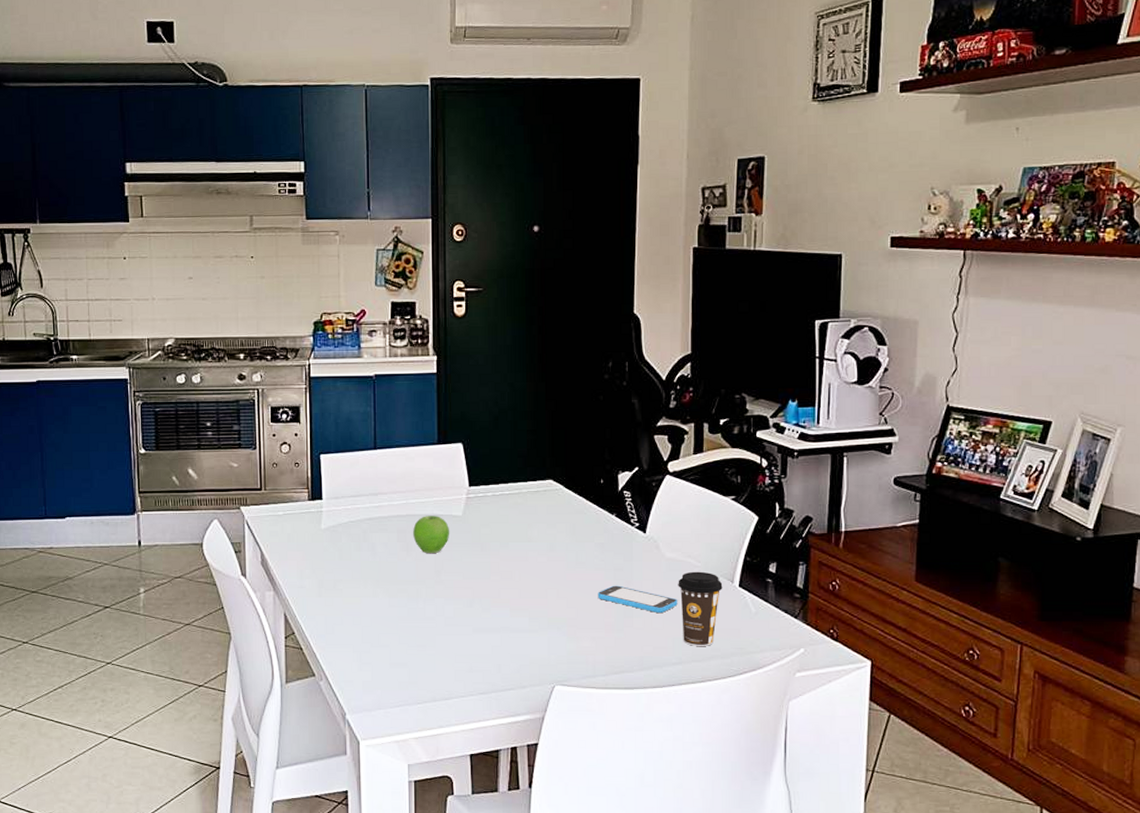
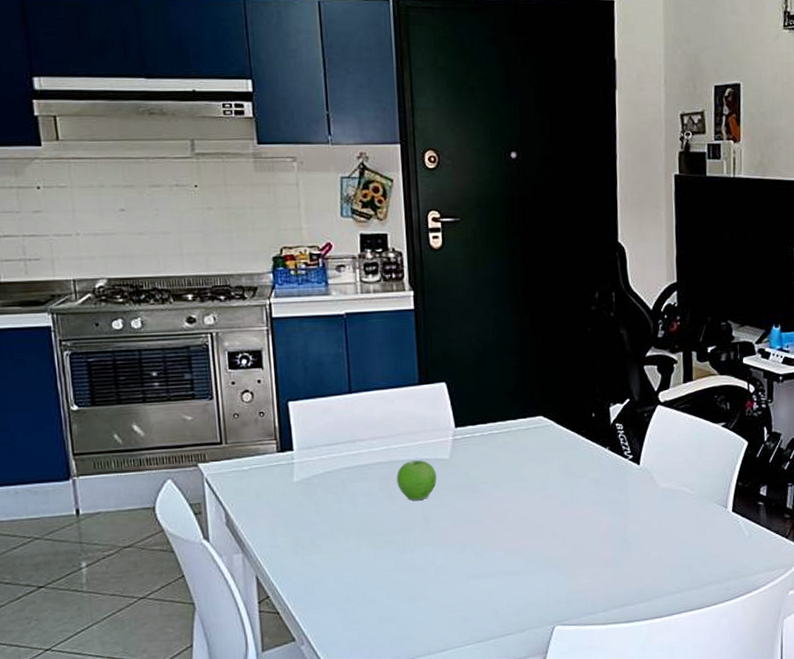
smartphone: present [597,585,678,614] -> none [594,519,674,545]
coffee cup: present [678,571,723,646] -> none [673,499,717,574]

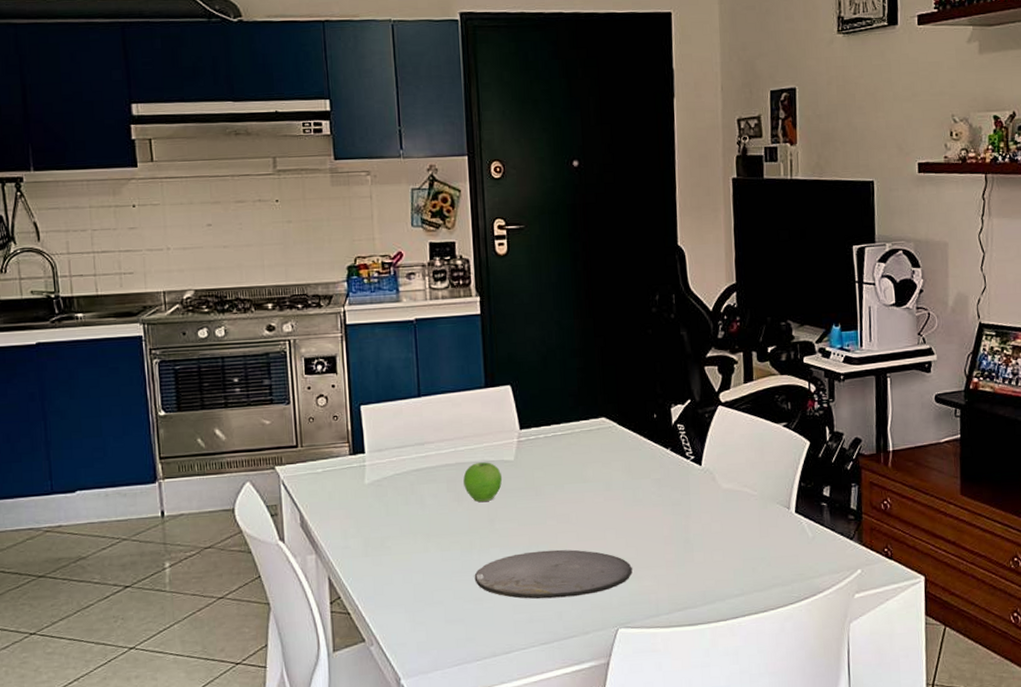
plate: none [408,548,569,598] -> present [474,549,632,599]

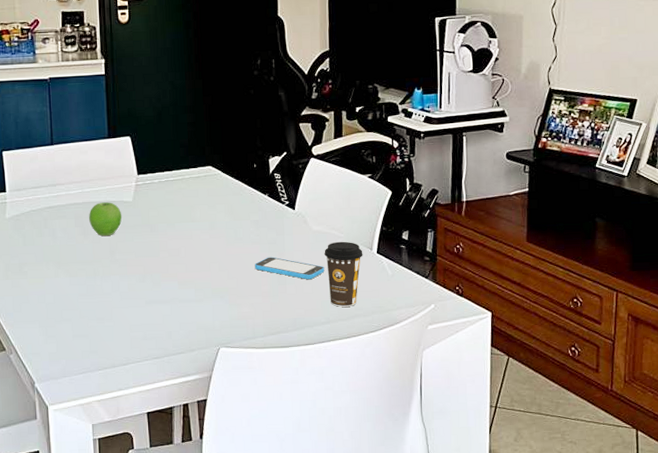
plate: present [474,549,632,599] -> none [97,278,233,320]
smartphone: none [656,520,737,546] -> present [254,257,325,280]
coffee cup: none [735,500,780,576] -> present [324,241,363,307]

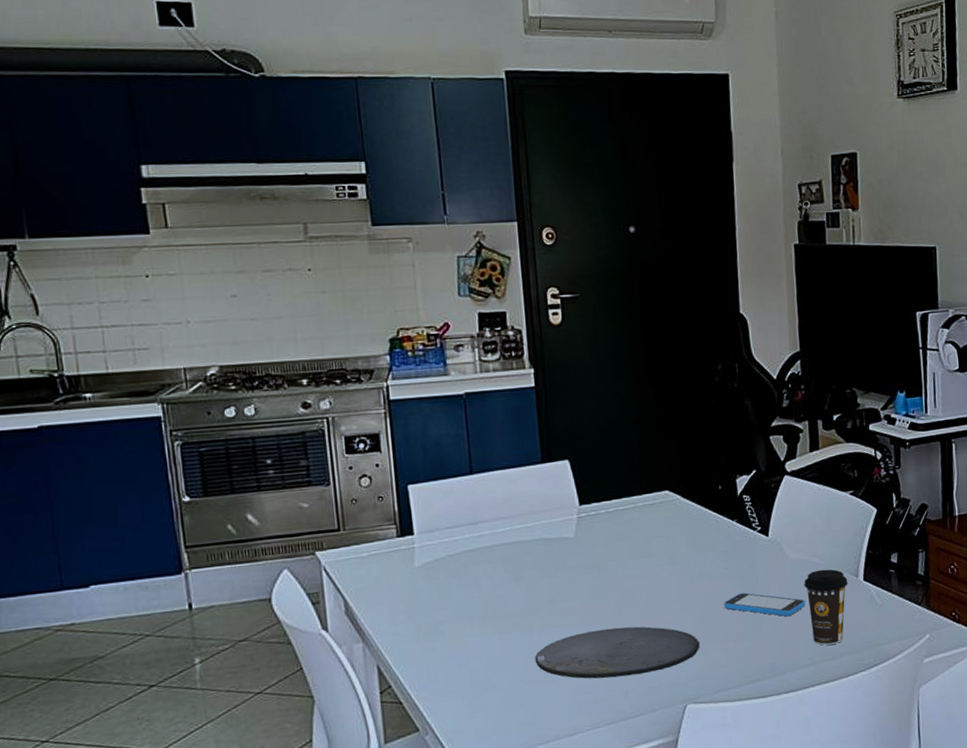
fruit: present [89,202,122,236] -> none [521,540,563,581]
plate: none [97,278,233,320] -> present [535,626,700,679]

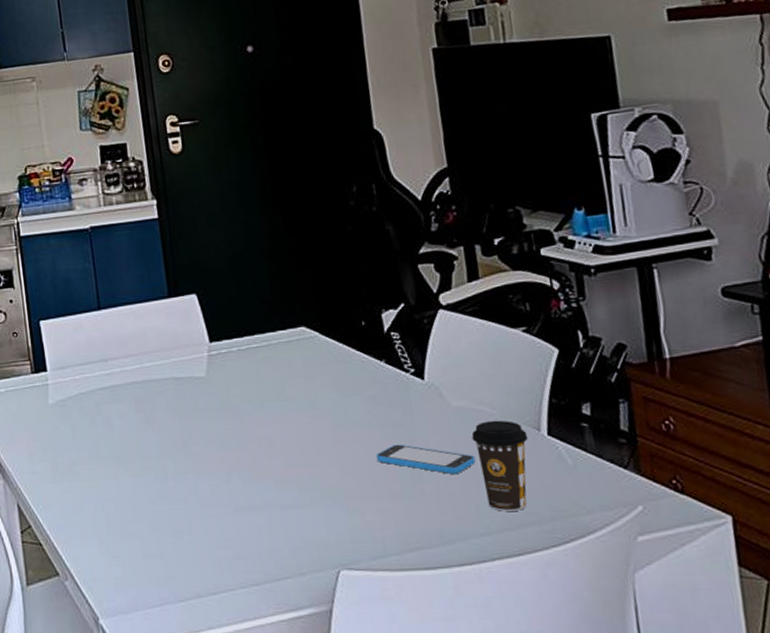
plate: present [535,626,700,679] -> none [171,477,351,534]

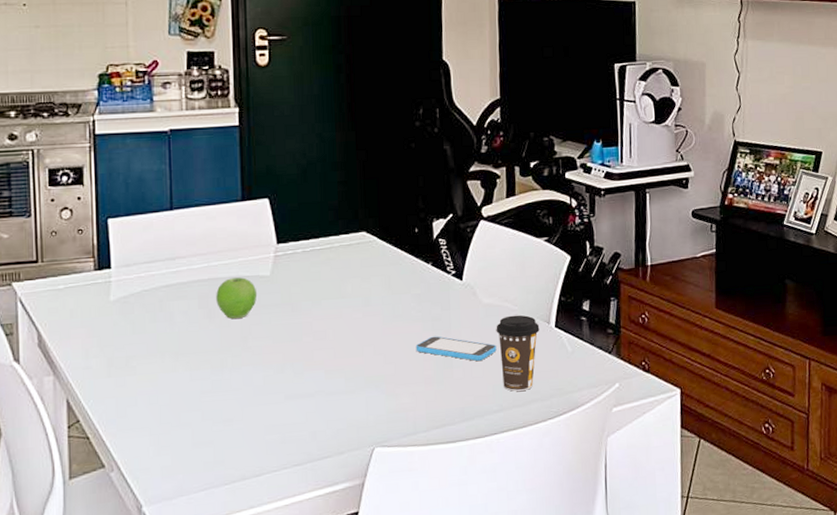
fruit: none [152,379,195,423] -> present [216,277,258,319]

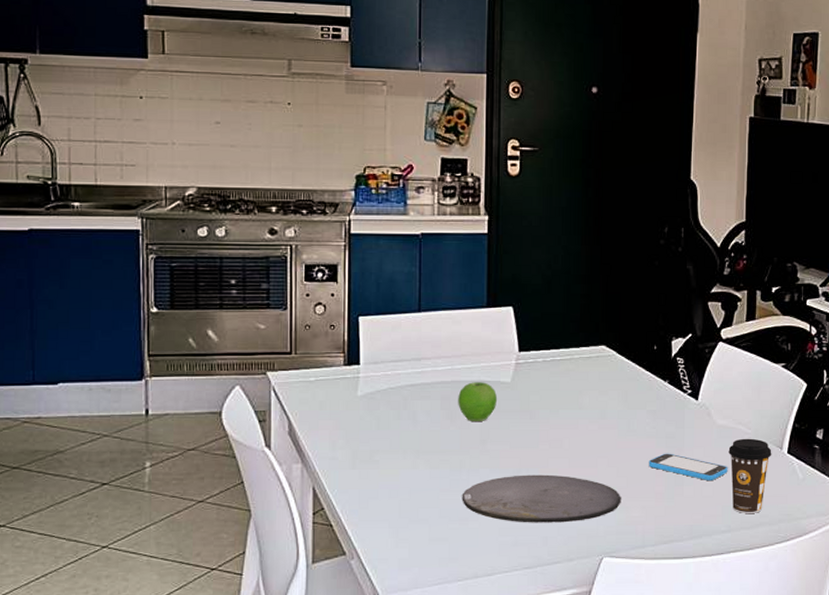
plate: none [225,367,390,419] -> present [462,474,621,523]

